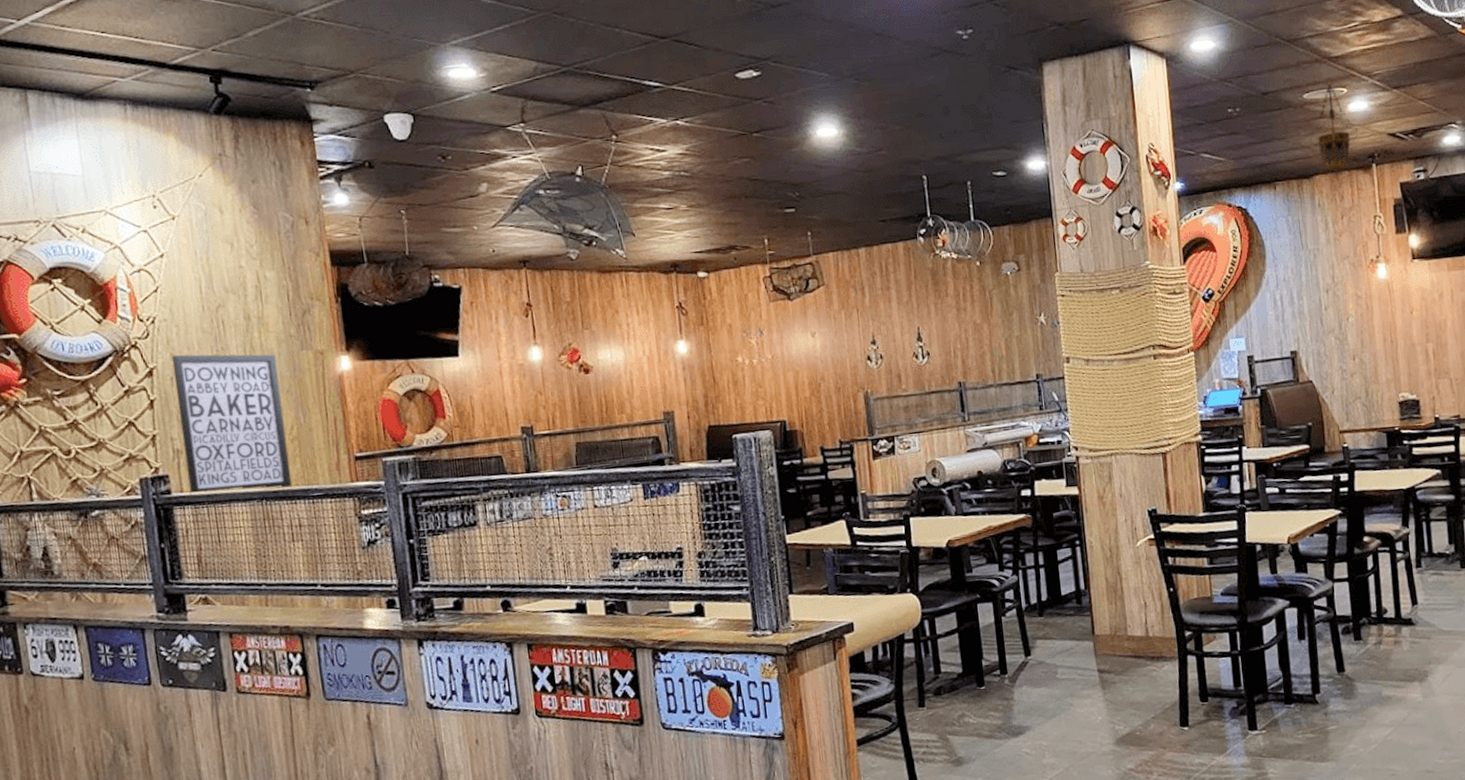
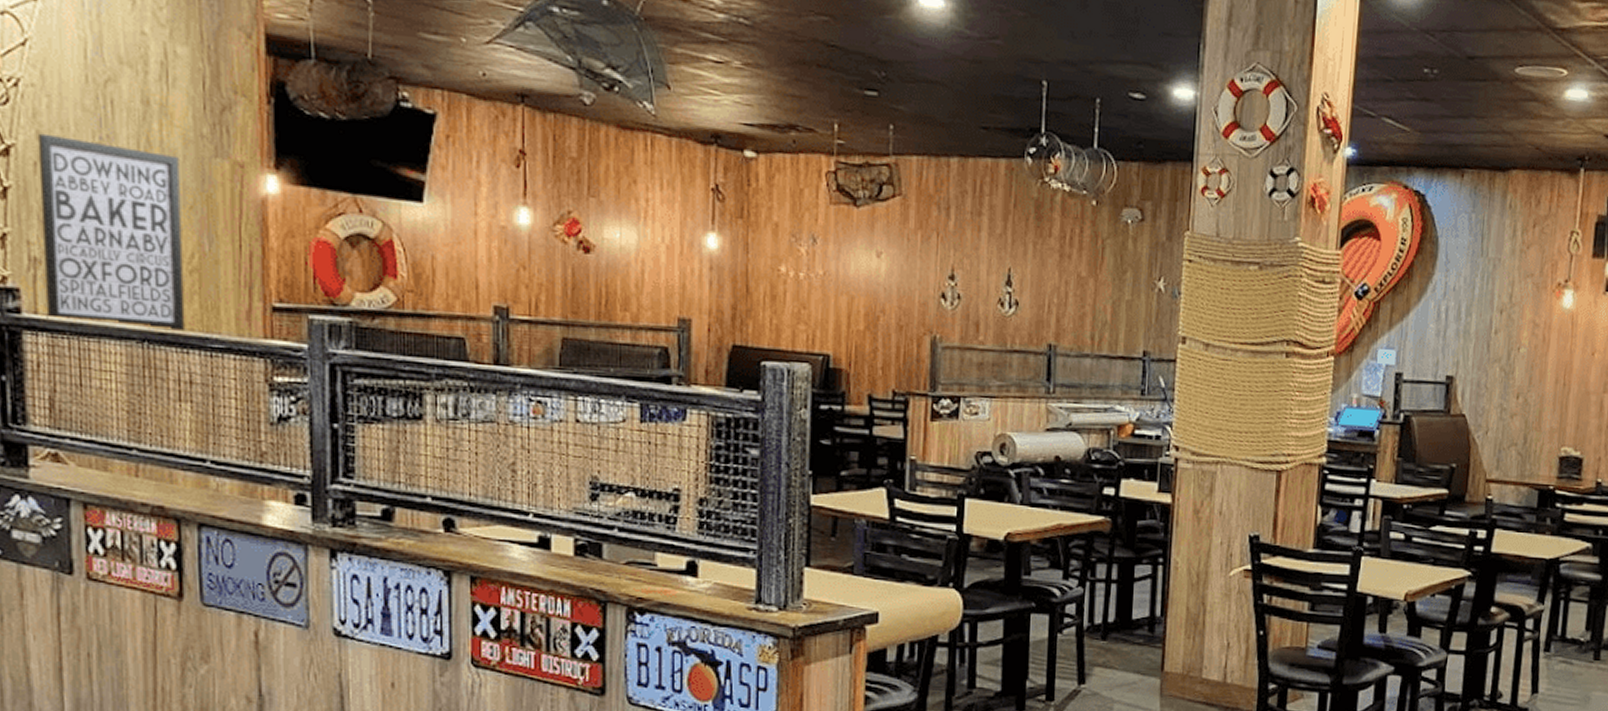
hanging lantern: present [1310,77,1358,178] -> none [1514,52,1571,178]

